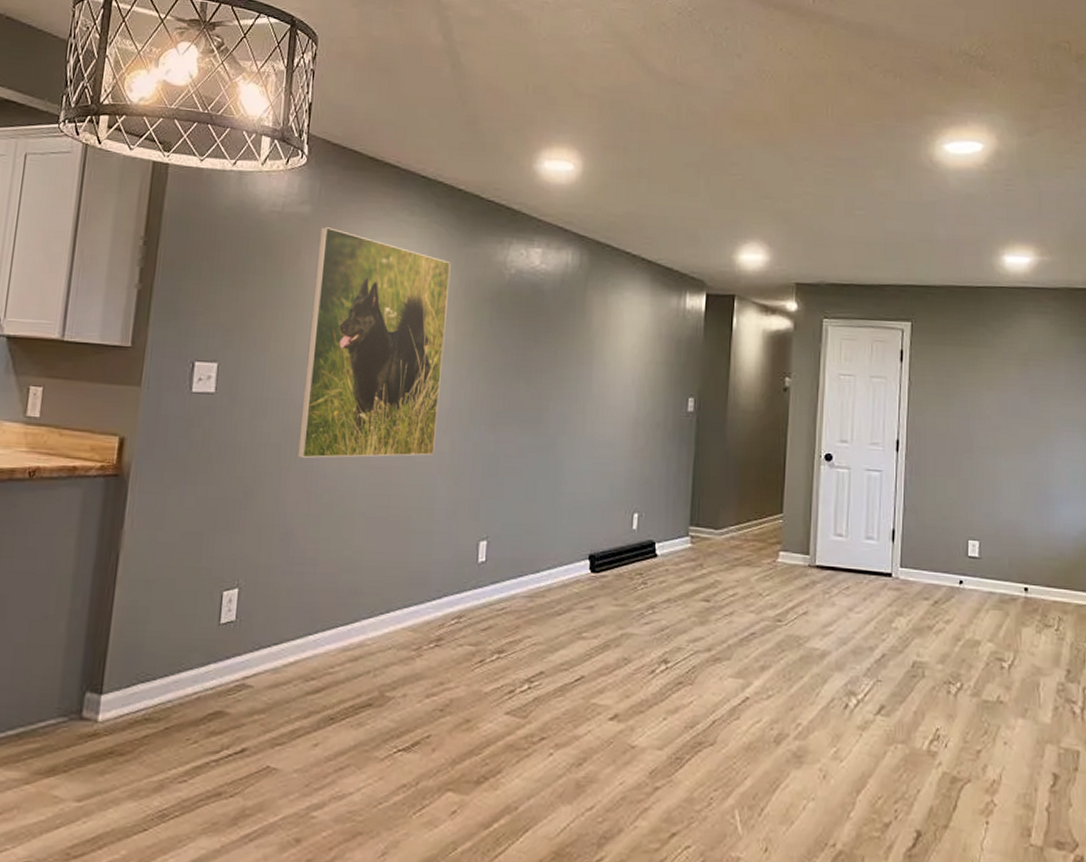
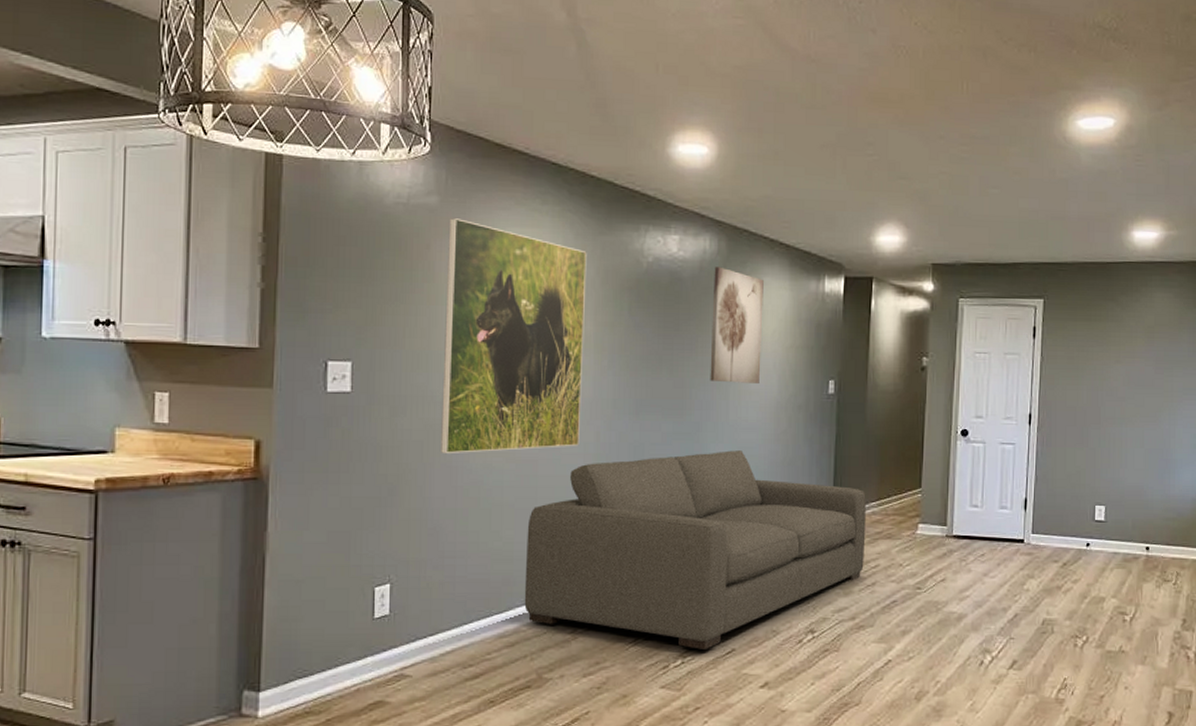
sofa: none [370,466,725,675] -> present [524,450,866,649]
wall art: none [567,280,625,398] -> present [710,266,764,383]

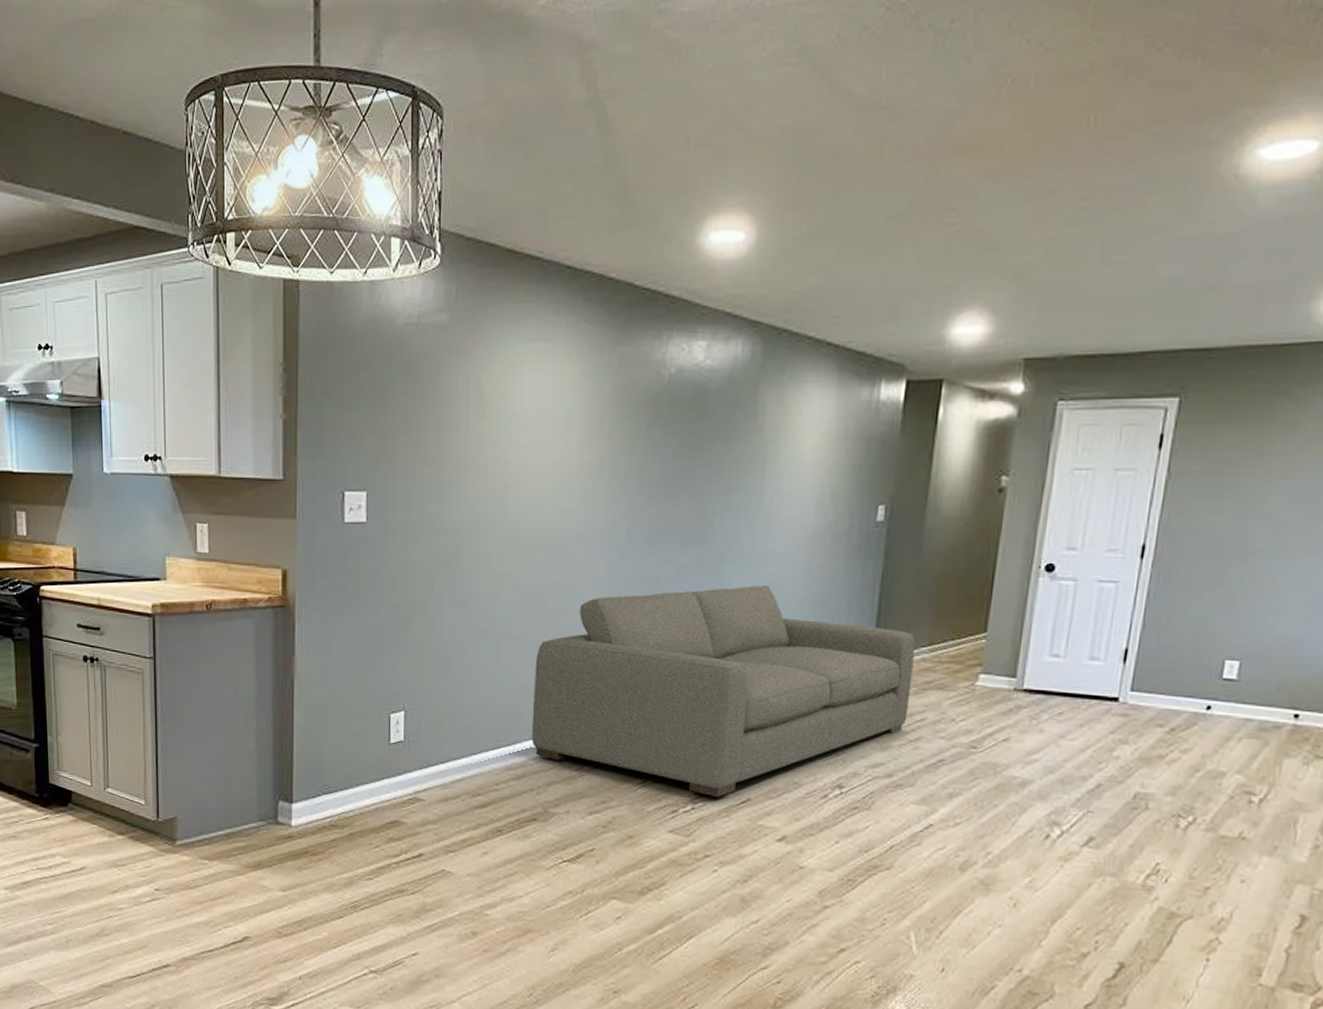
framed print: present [441,218,587,453] -> none [451,336,603,585]
wall art: present [710,266,764,383] -> none [735,375,805,510]

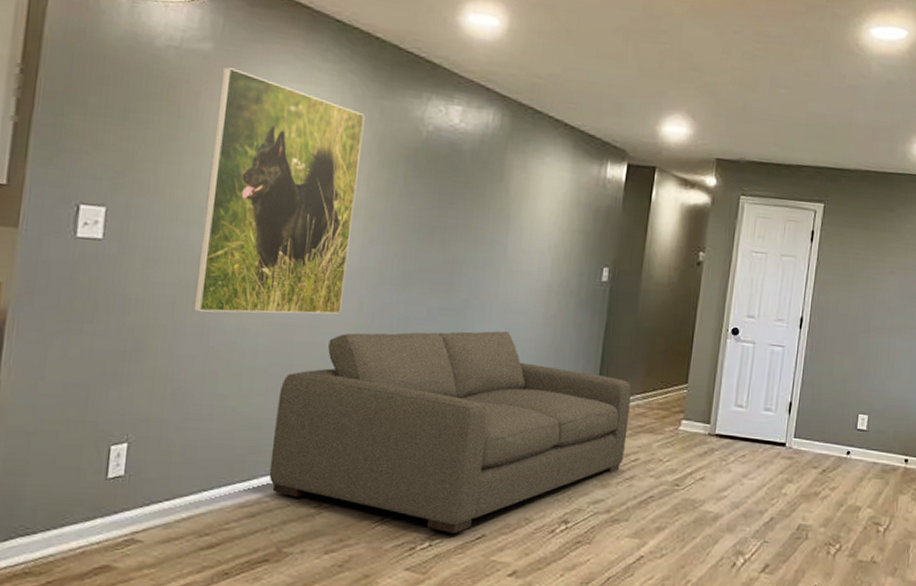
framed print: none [451,336,603,585] -> present [194,67,365,315]

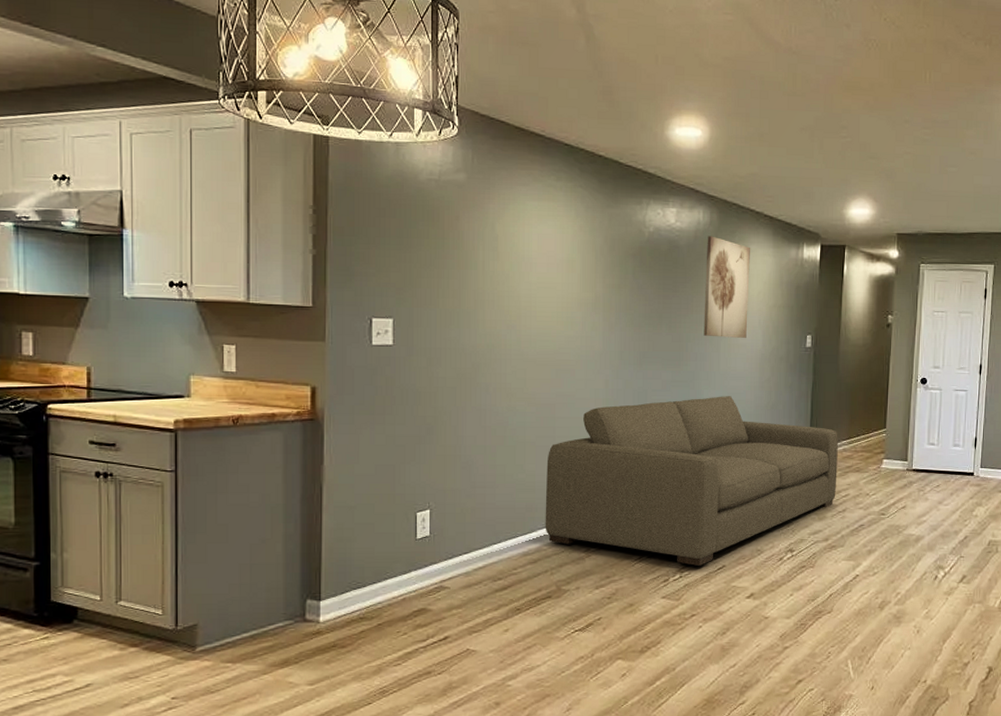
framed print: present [194,67,365,315] -> none [471,193,596,398]
wall art: none [482,142,545,265] -> present [703,236,750,338]

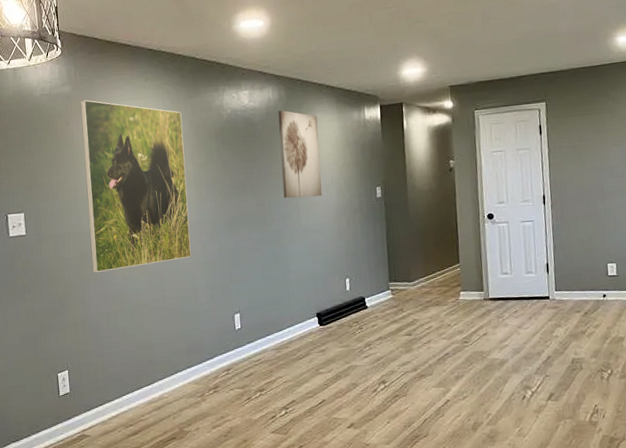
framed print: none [471,193,596,398] -> present [80,100,192,272]
sofa: present [545,396,838,566] -> none [160,248,420,402]

